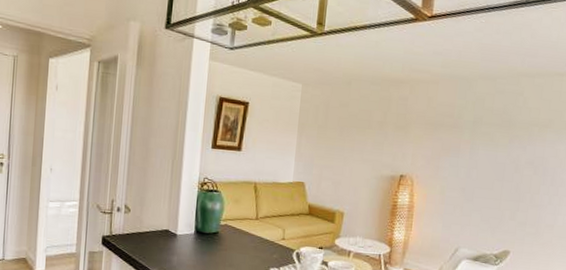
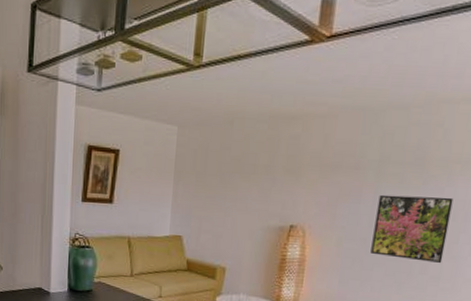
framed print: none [468,150,534,211] -> present [370,194,454,264]

